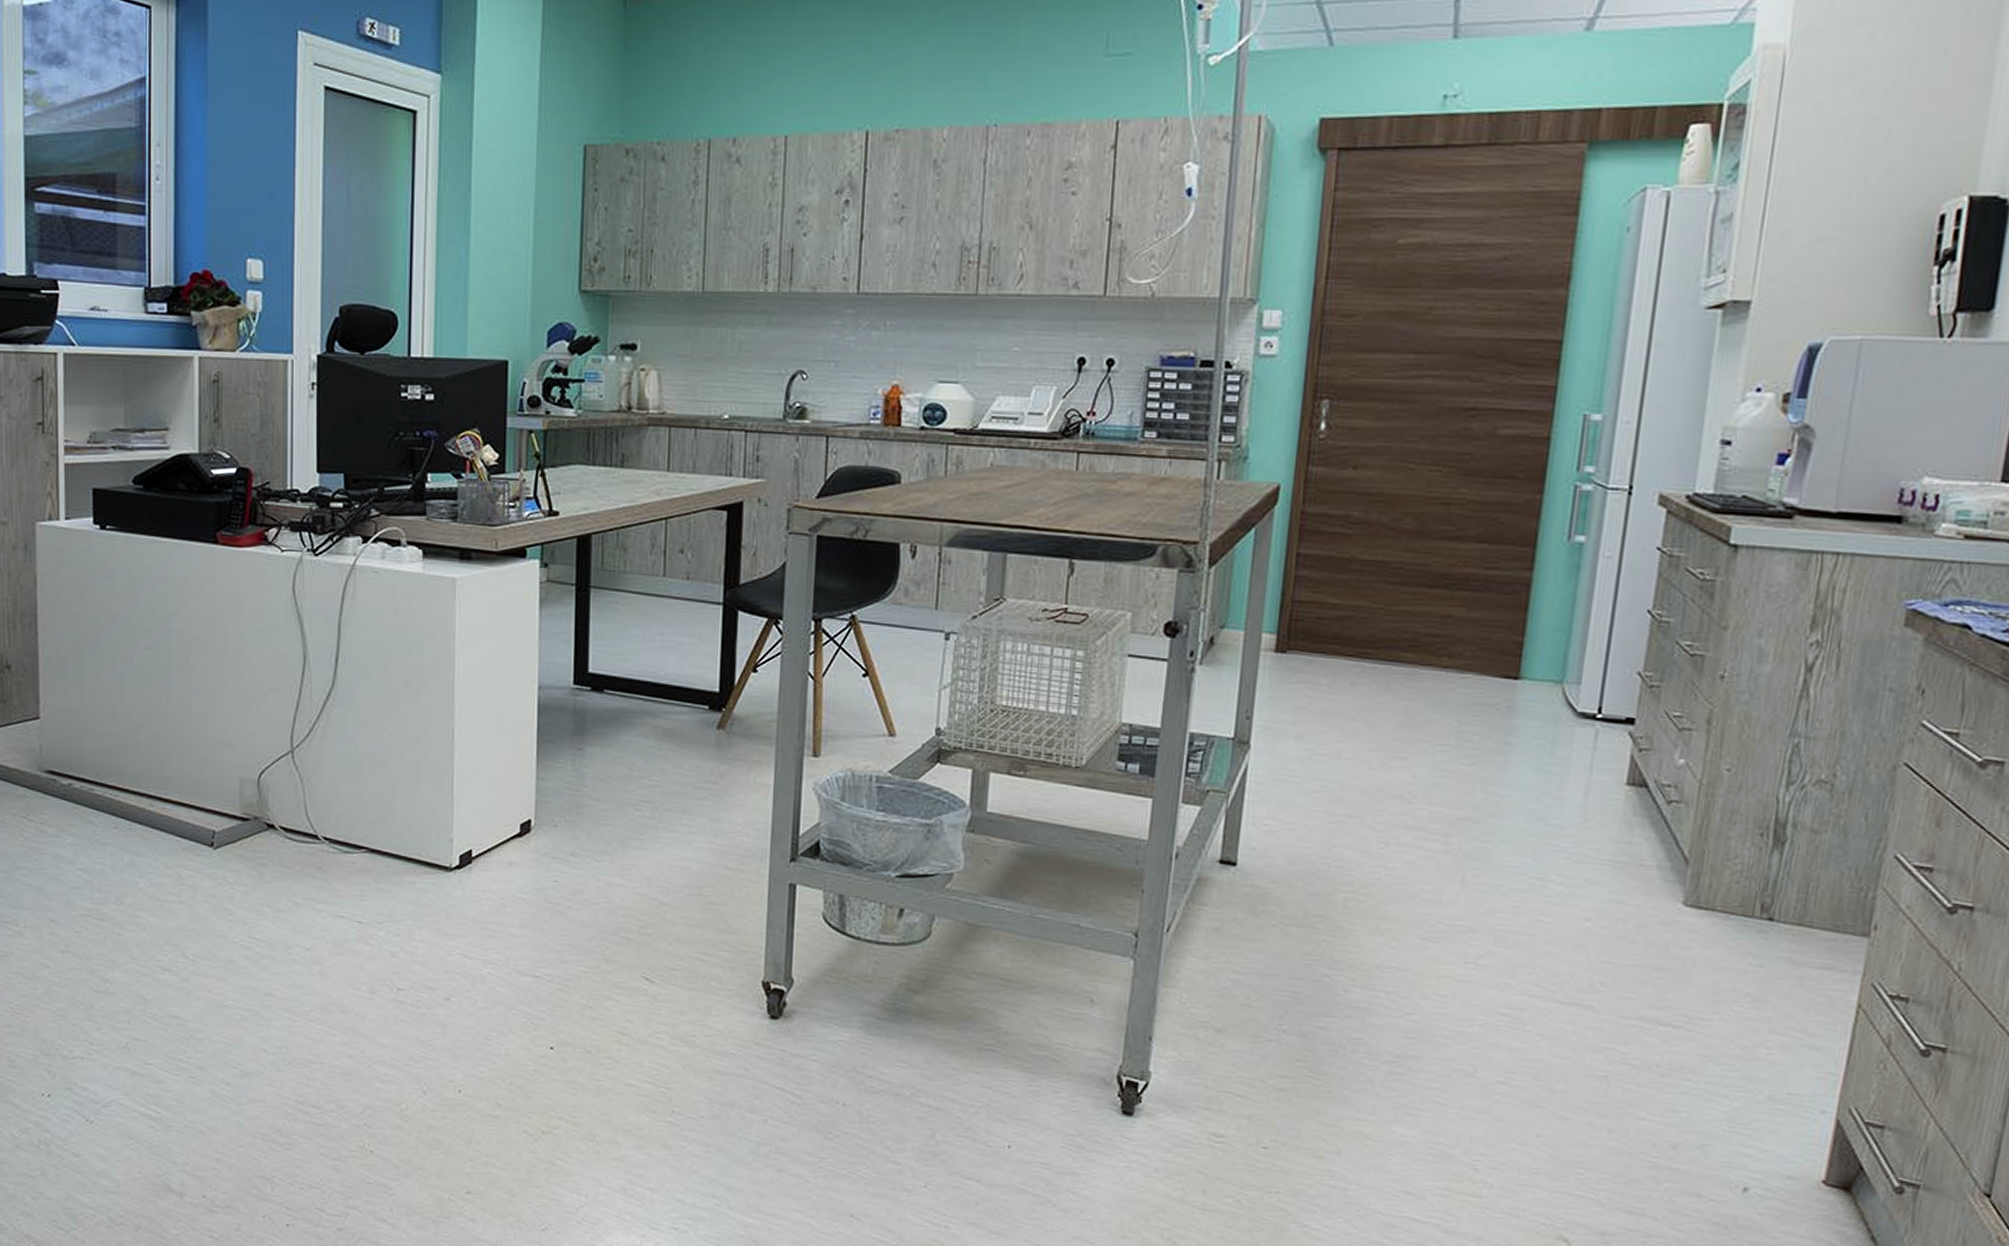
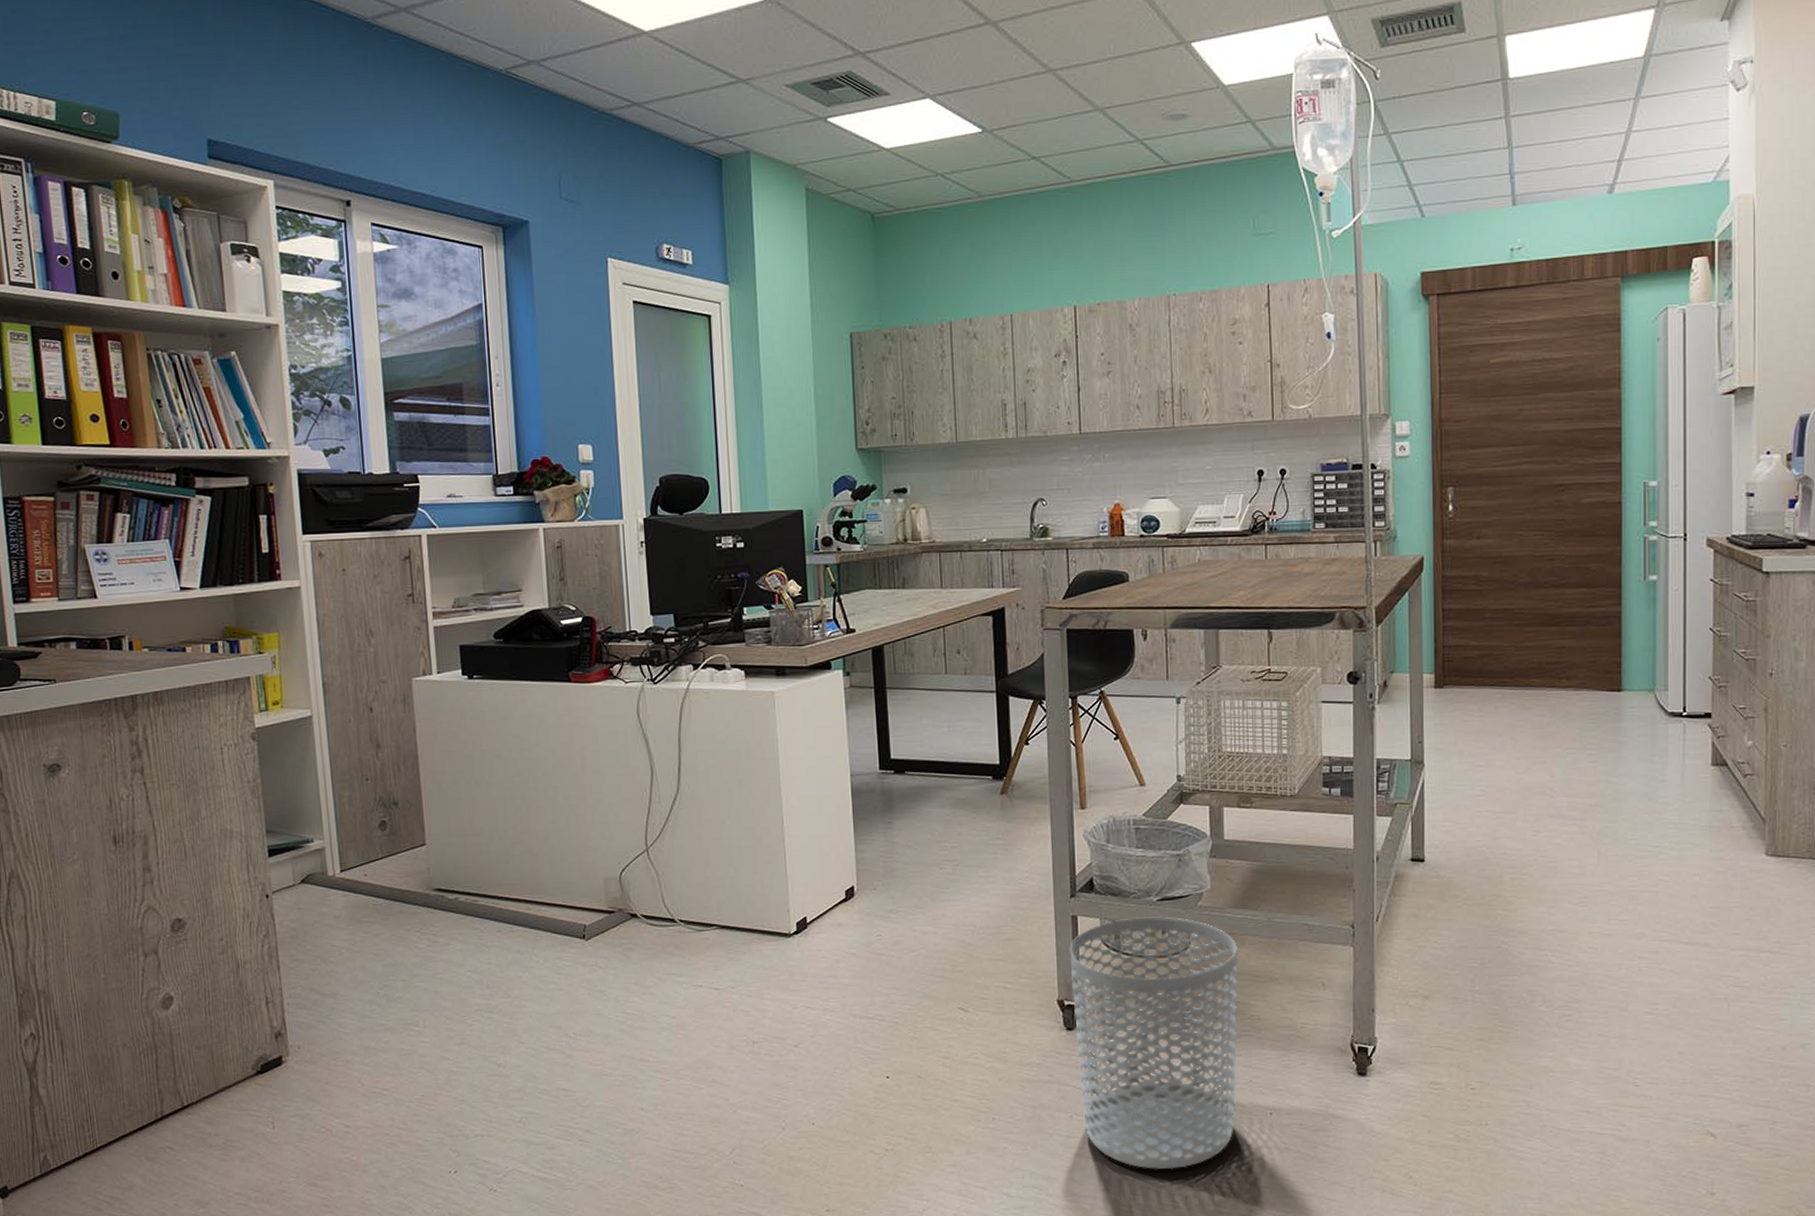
waste bin: none [780,893,989,1198] -> present [1069,916,1238,1170]

